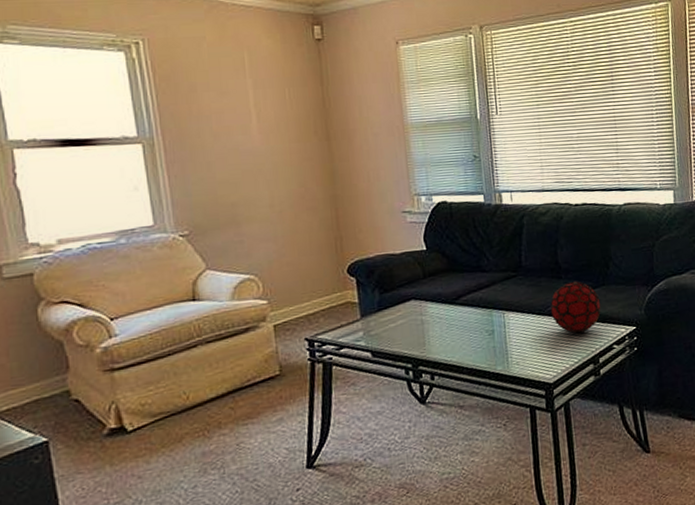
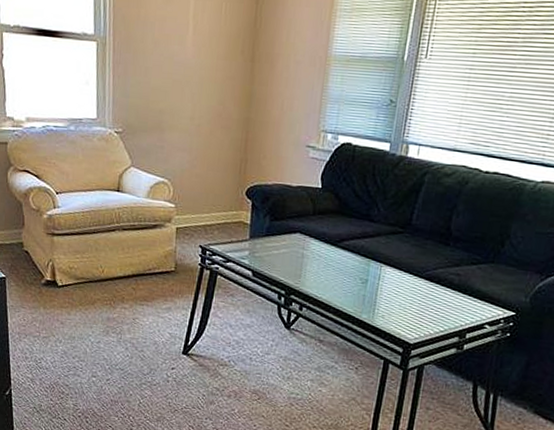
decorative orb: present [550,281,601,334] -> none [428,251,485,304]

